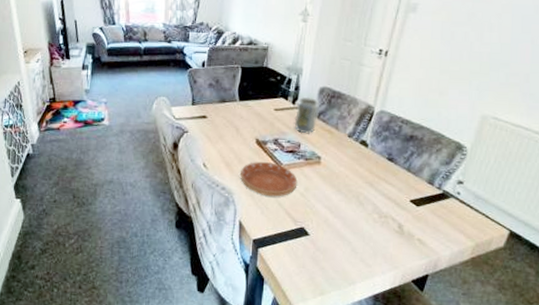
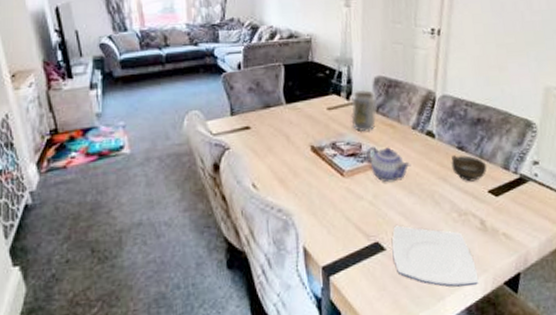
saucer: present [240,162,298,197] -> none [298,171,364,212]
teapot: none [304,146,342,180] -> present [366,146,411,183]
plate: none [315,217,389,278] -> present [391,225,479,287]
cup: none [379,165,413,190] -> present [451,155,487,182]

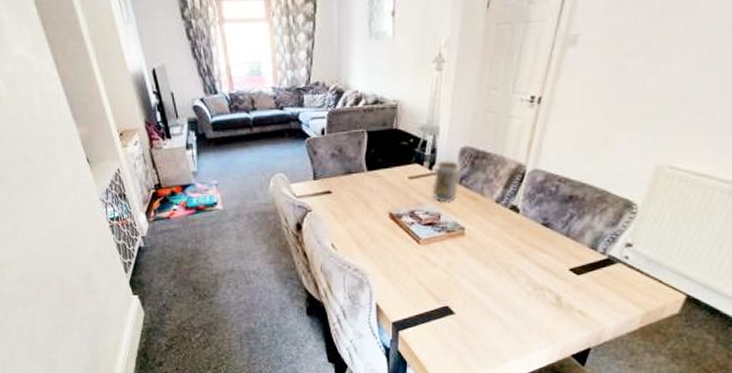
teapot: present [366,146,411,183] -> none [445,217,490,253]
plate: present [391,225,479,287] -> none [461,293,546,355]
cup: present [451,155,487,182] -> none [533,231,573,259]

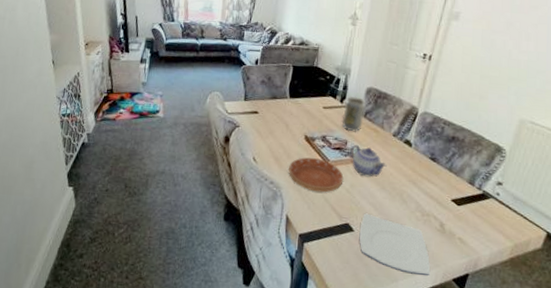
saucer: none [374,238,439,275] -> present [288,157,344,193]
teapot: none [445,217,490,253] -> present [350,144,387,177]
plate: none [461,293,546,355] -> present [359,213,431,276]

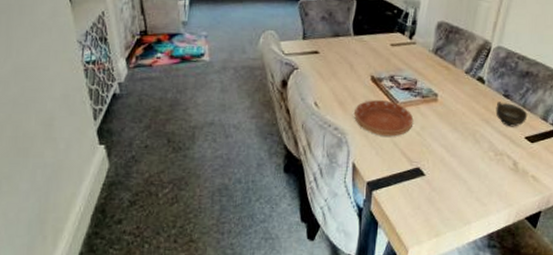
vase: present [342,96,366,132] -> none [412,31,437,70]
teapot: present [350,144,387,177] -> none [420,83,459,118]
plate: present [359,213,431,276] -> none [430,156,504,217]
cup: none [422,164,454,189] -> present [495,101,528,127]

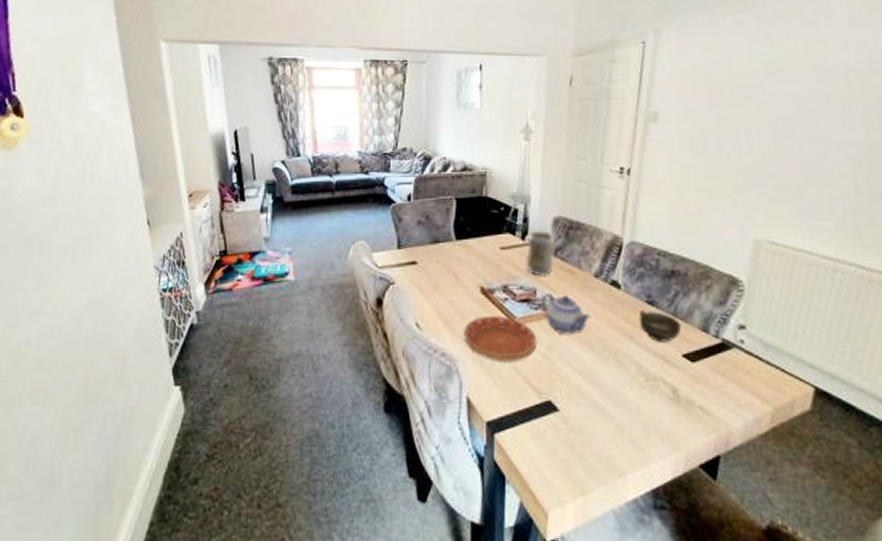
vase: none [412,31,437,70] -> present [527,229,555,277]
teapot: none [420,83,459,118] -> present [541,292,592,335]

